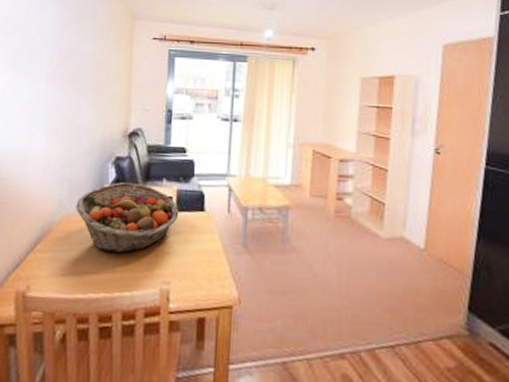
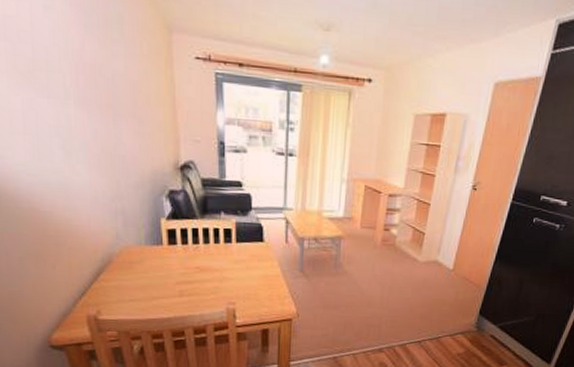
fruit basket: present [75,182,179,254] -> none [134,215,239,280]

